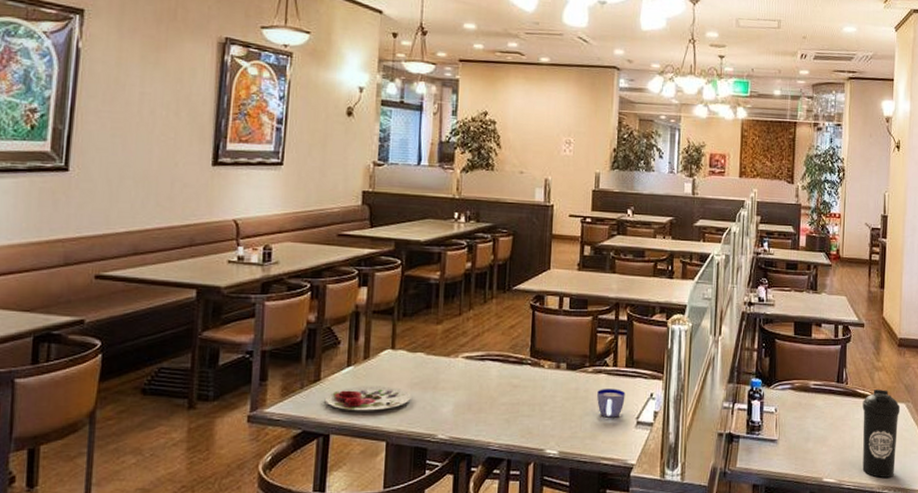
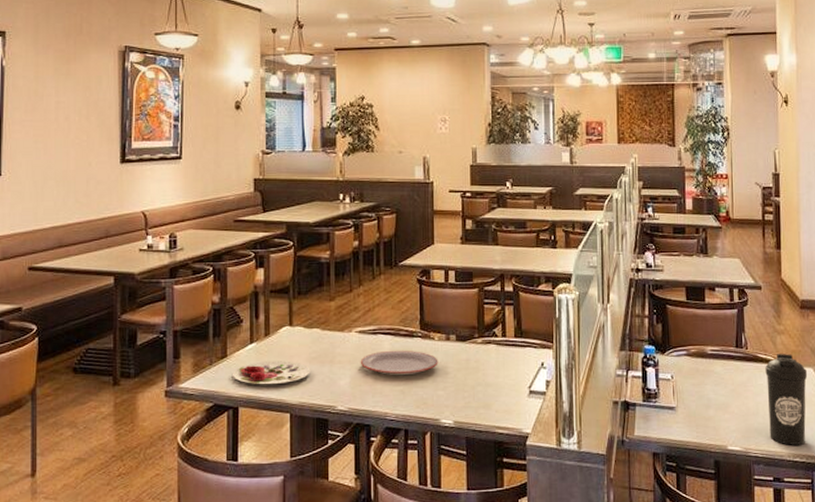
plate: none [465,377,547,404] -> present [360,350,438,376]
cup: present [597,389,625,418] -> none [488,359,516,388]

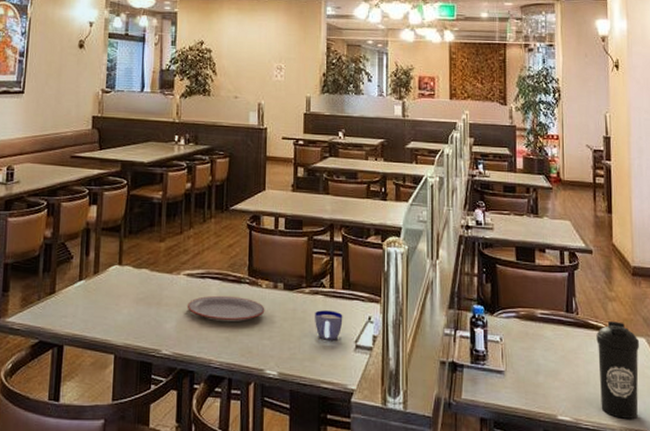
plate: present [233,361,310,385] -> none [60,299,137,324]
cup: none [488,359,516,388] -> present [315,310,343,340]

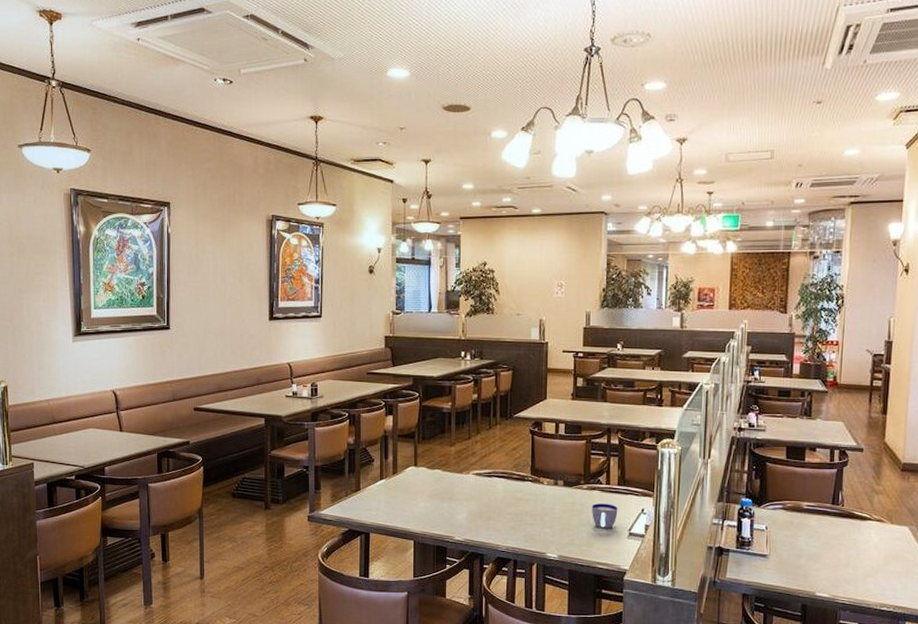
plate: present [187,295,265,323] -> none [476,491,547,514]
water bottle: present [596,321,640,419] -> none [858,512,903,596]

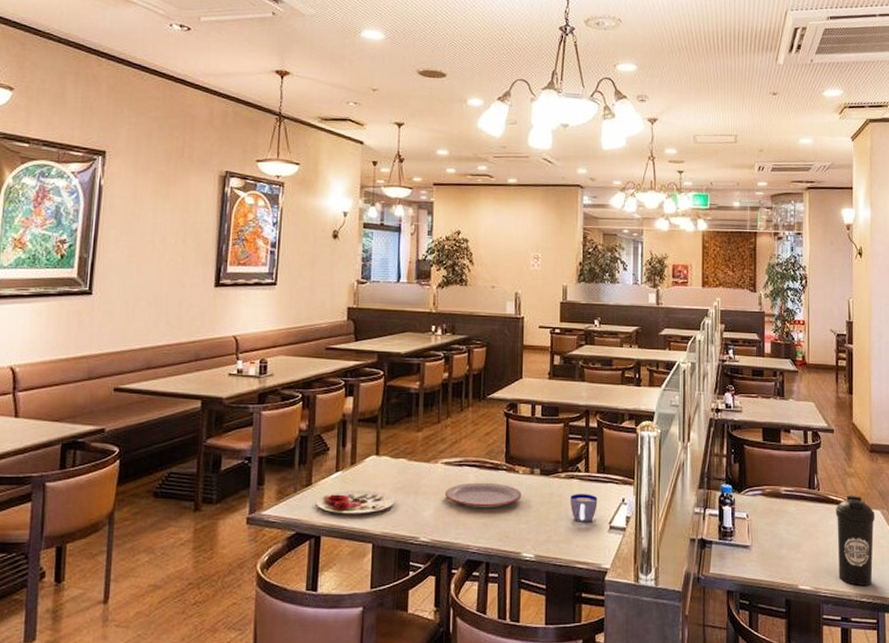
plate: none [365,495,432,516] -> present [317,490,395,514]
plate: none [476,491,547,514] -> present [444,482,522,508]
water bottle: none [858,512,903,596] -> present [836,496,876,586]

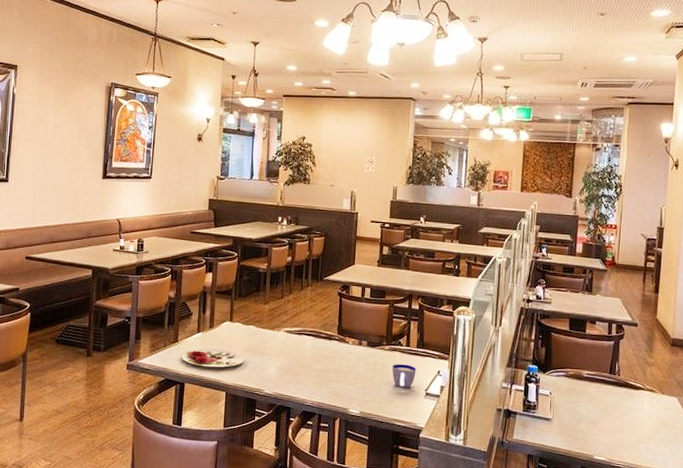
plate: present [444,482,522,508] -> none [285,348,351,371]
water bottle: present [836,496,876,586] -> none [632,383,672,461]

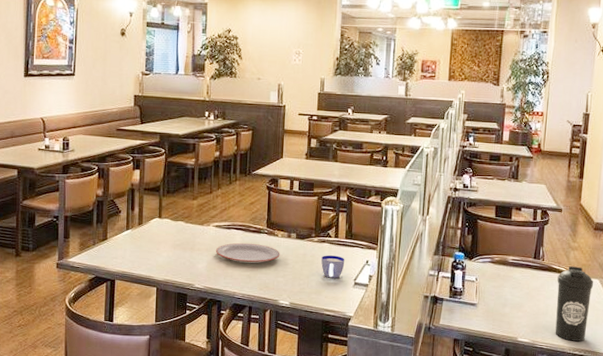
plate: present [182,348,245,368] -> none [111,245,175,264]
plate: none [285,348,351,371] -> present [215,242,280,264]
water bottle: none [632,383,672,461] -> present [555,266,594,341]

